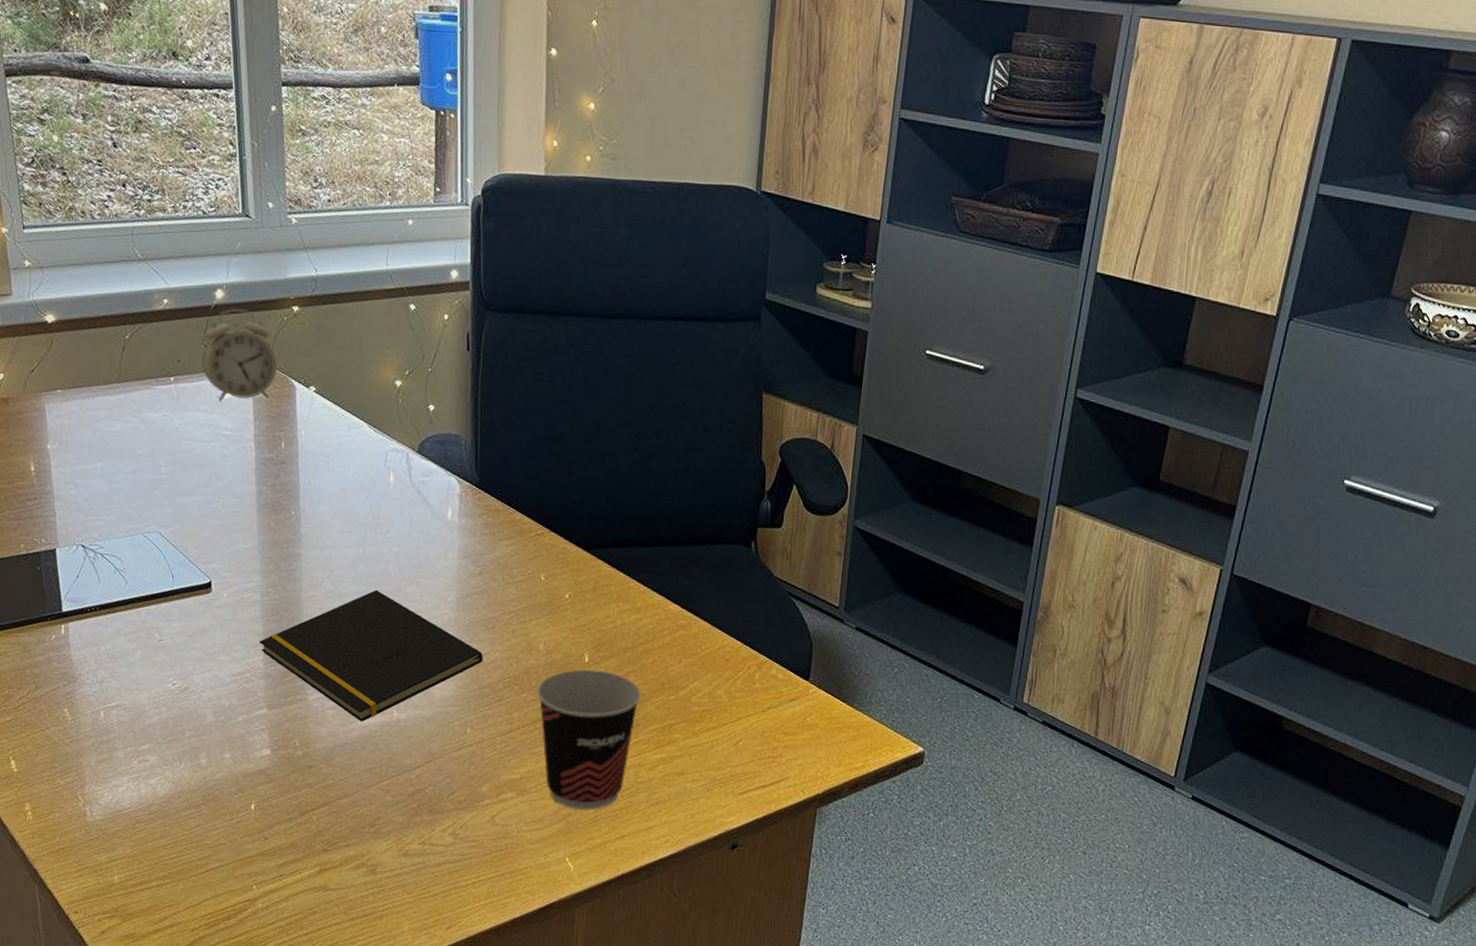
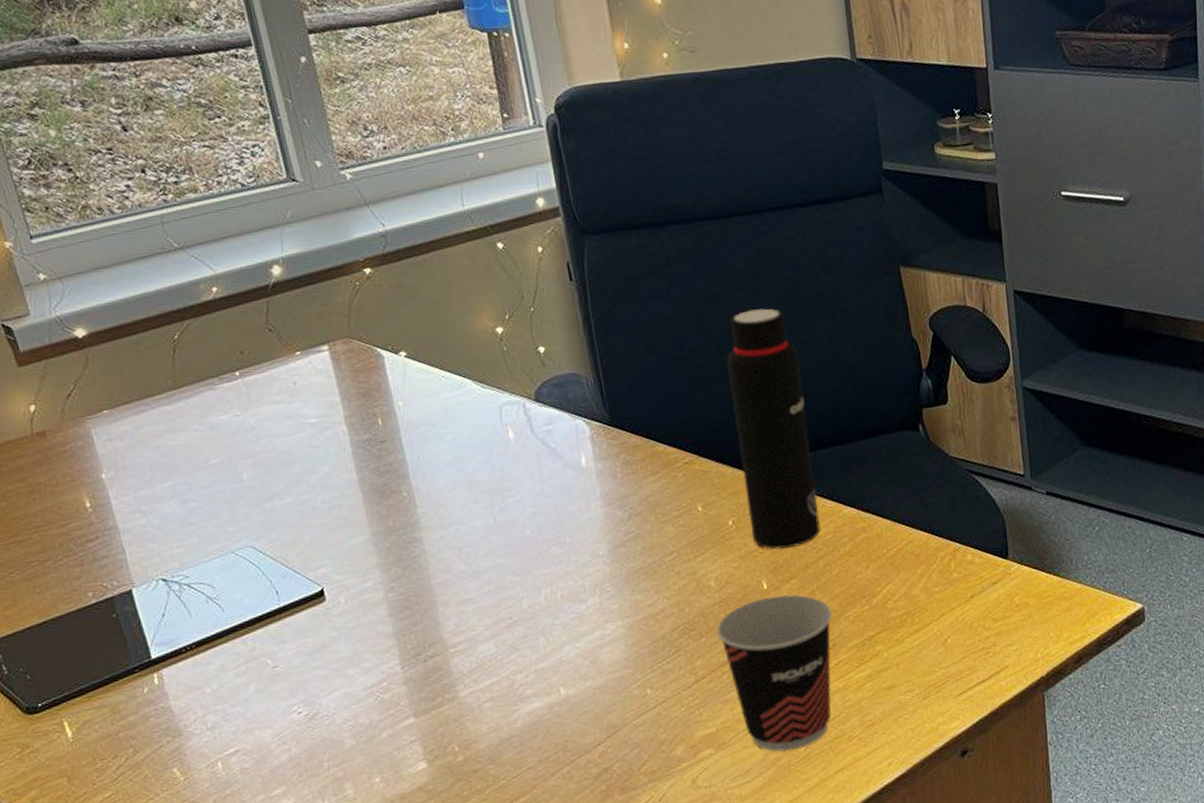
alarm clock: present [202,308,278,402] -> none [267,282,359,388]
notepad: present [259,589,483,722] -> none [390,559,651,708]
water bottle: none [583,406,656,630] -> present [726,308,821,549]

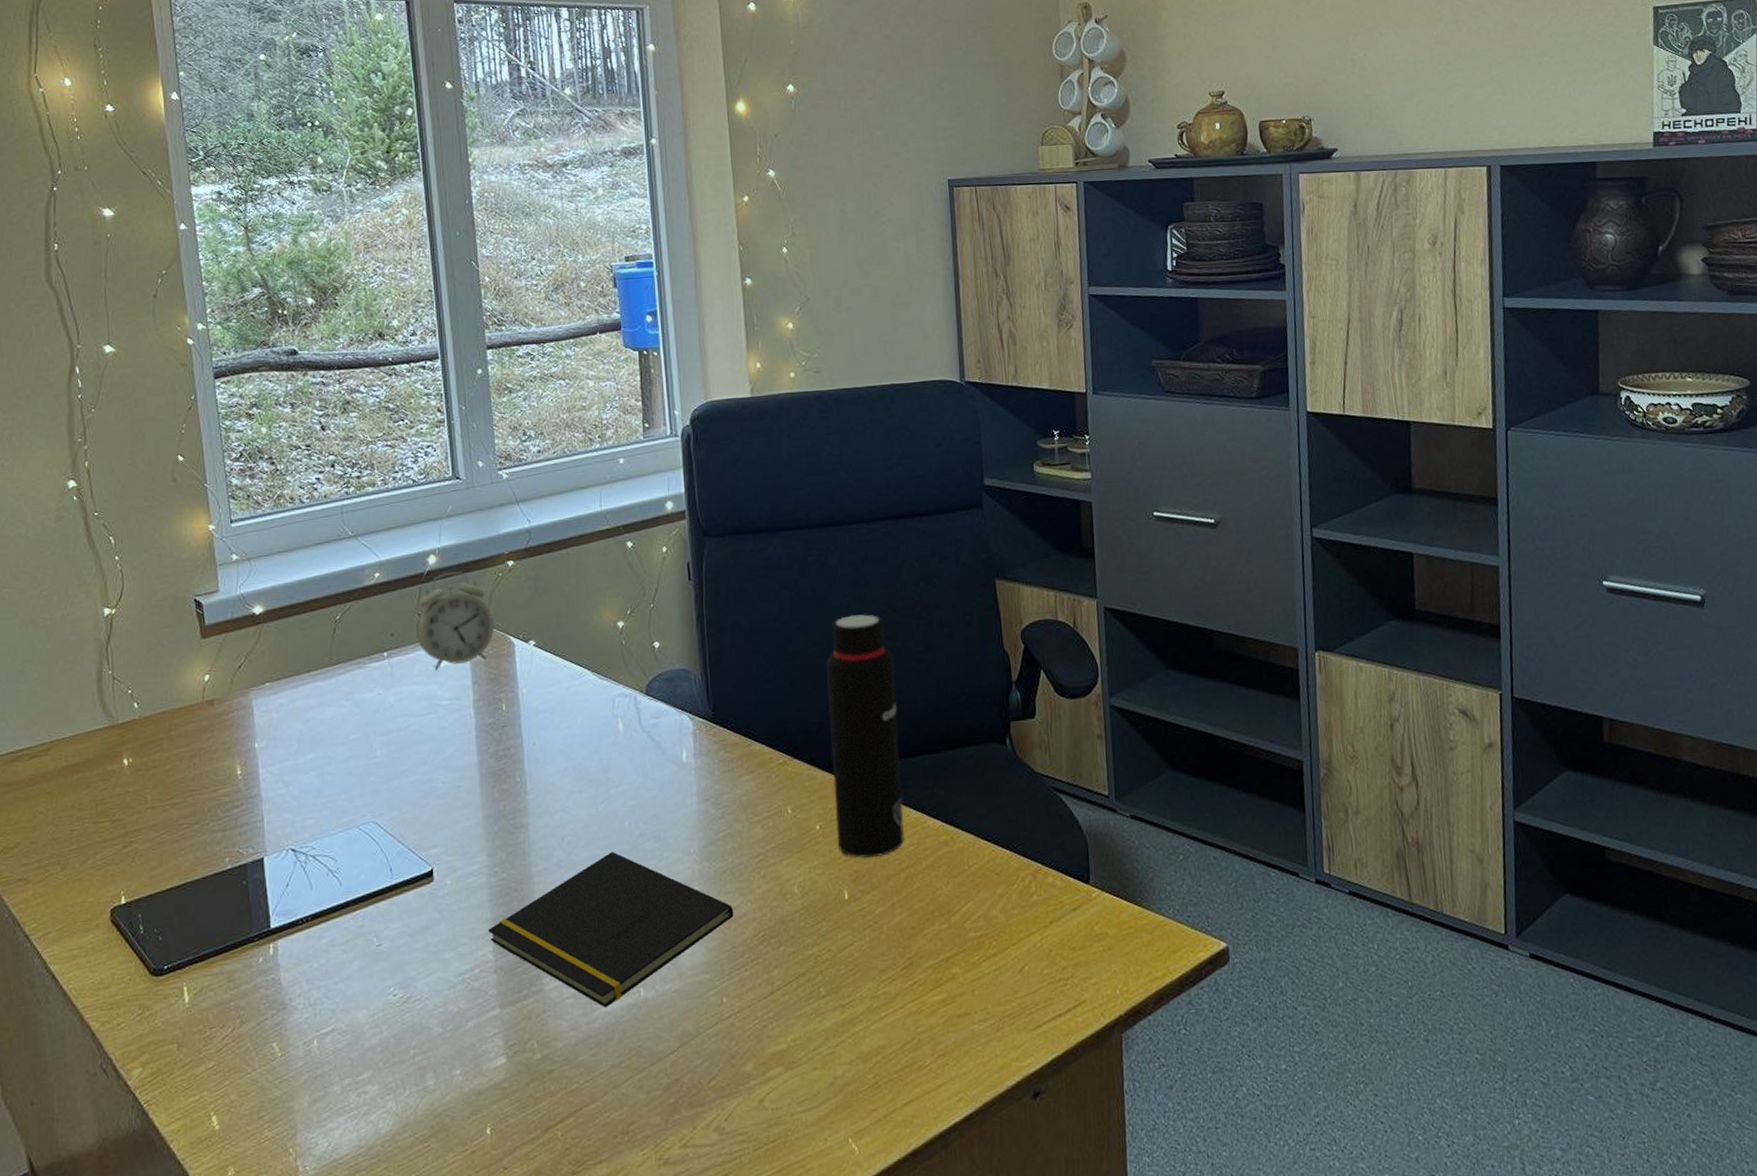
alarm clock: none [267,282,359,388] -> present [416,571,495,671]
notepad: none [390,559,651,708] -> present [487,851,734,1008]
cup: present [716,594,832,752] -> none [796,906,910,1077]

